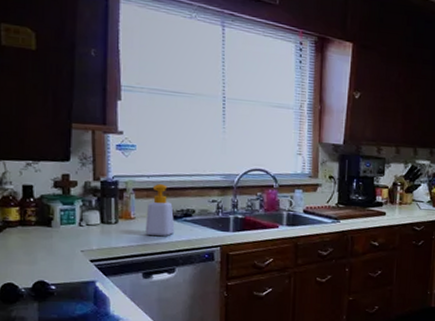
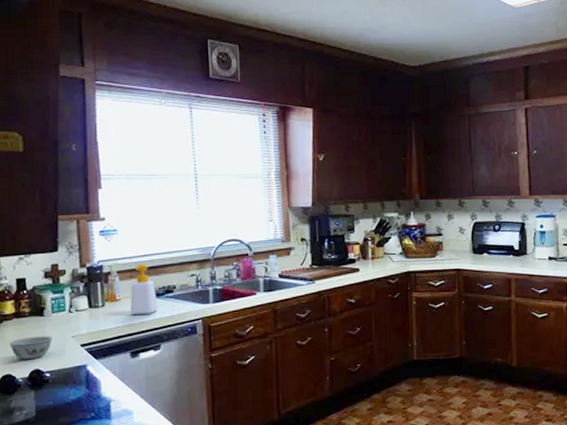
bowl: none [11,246,60,270] -> present [8,336,53,360]

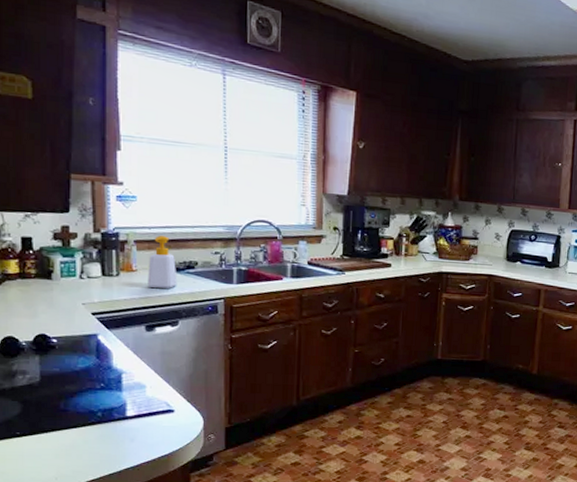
bowl: present [8,336,53,360] -> none [11,299,61,324]

